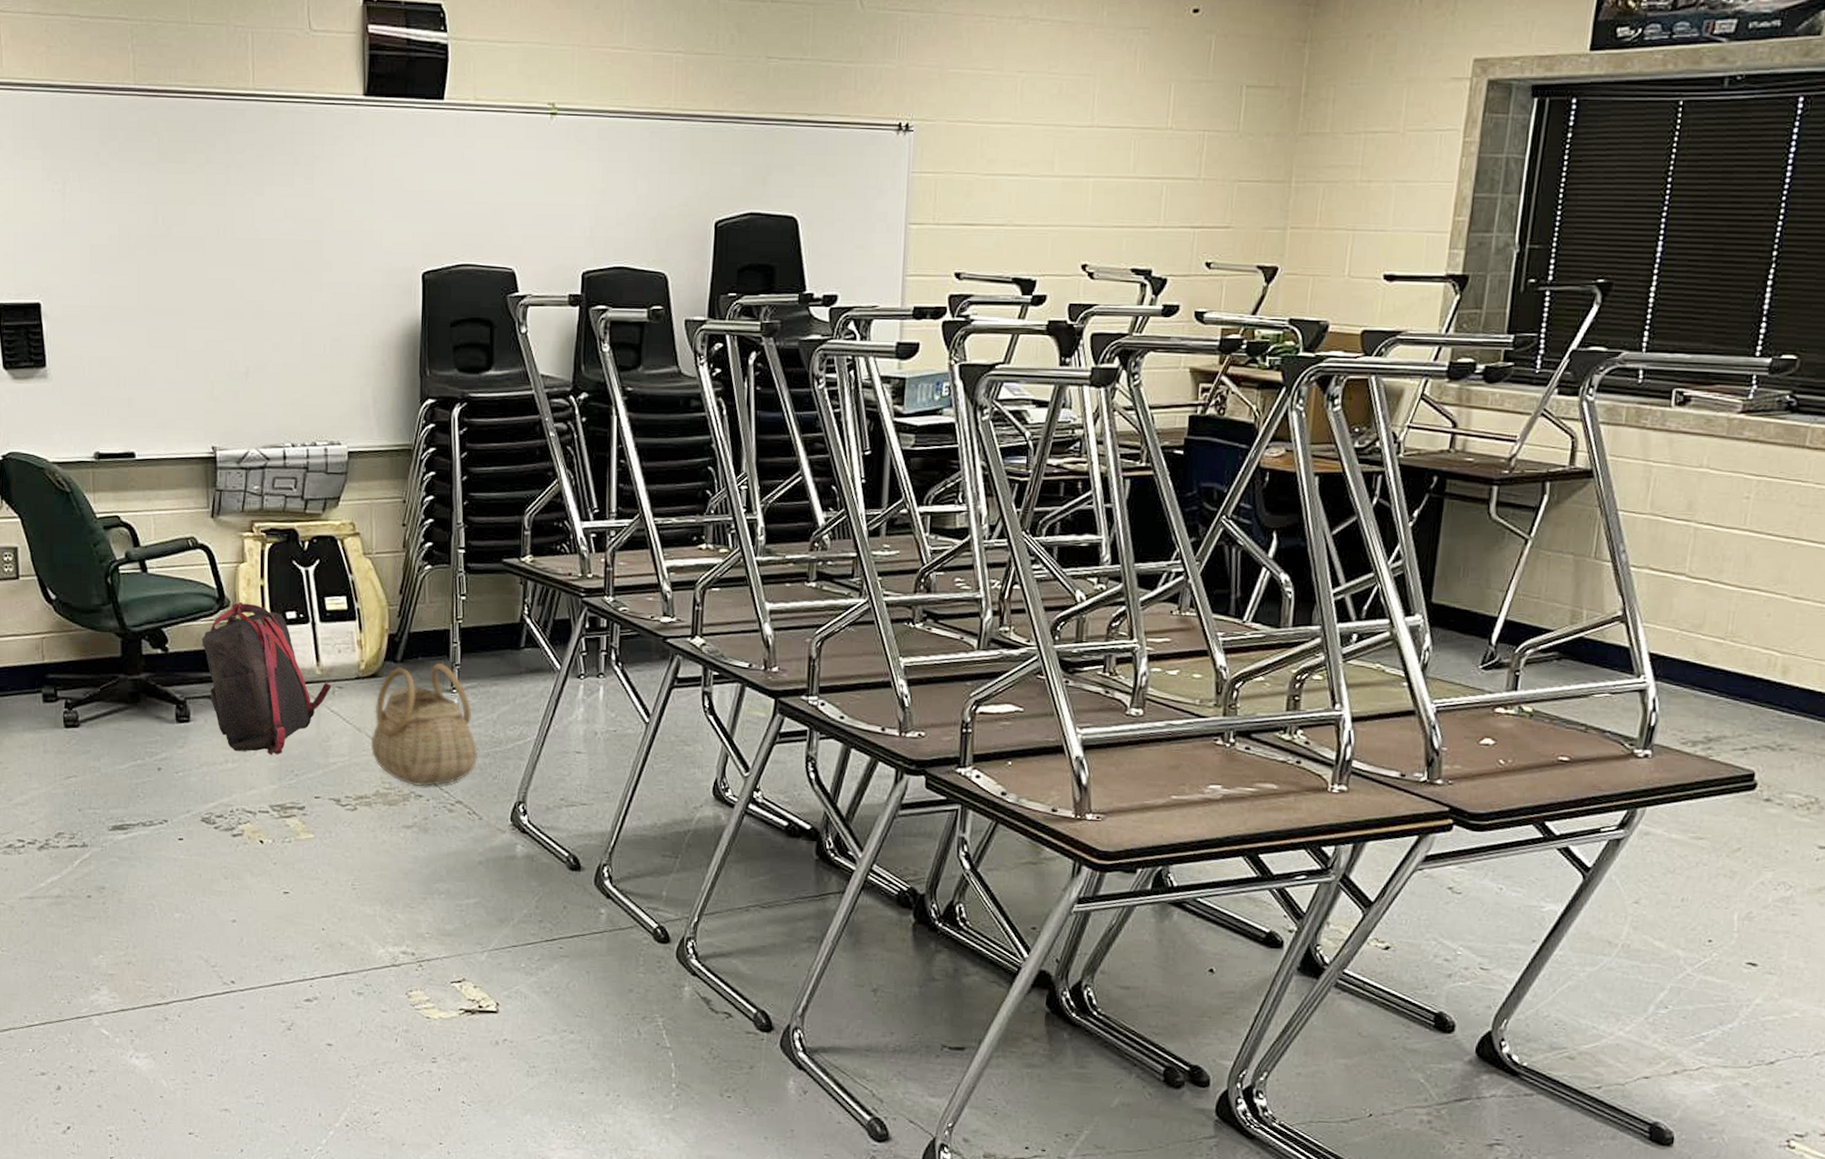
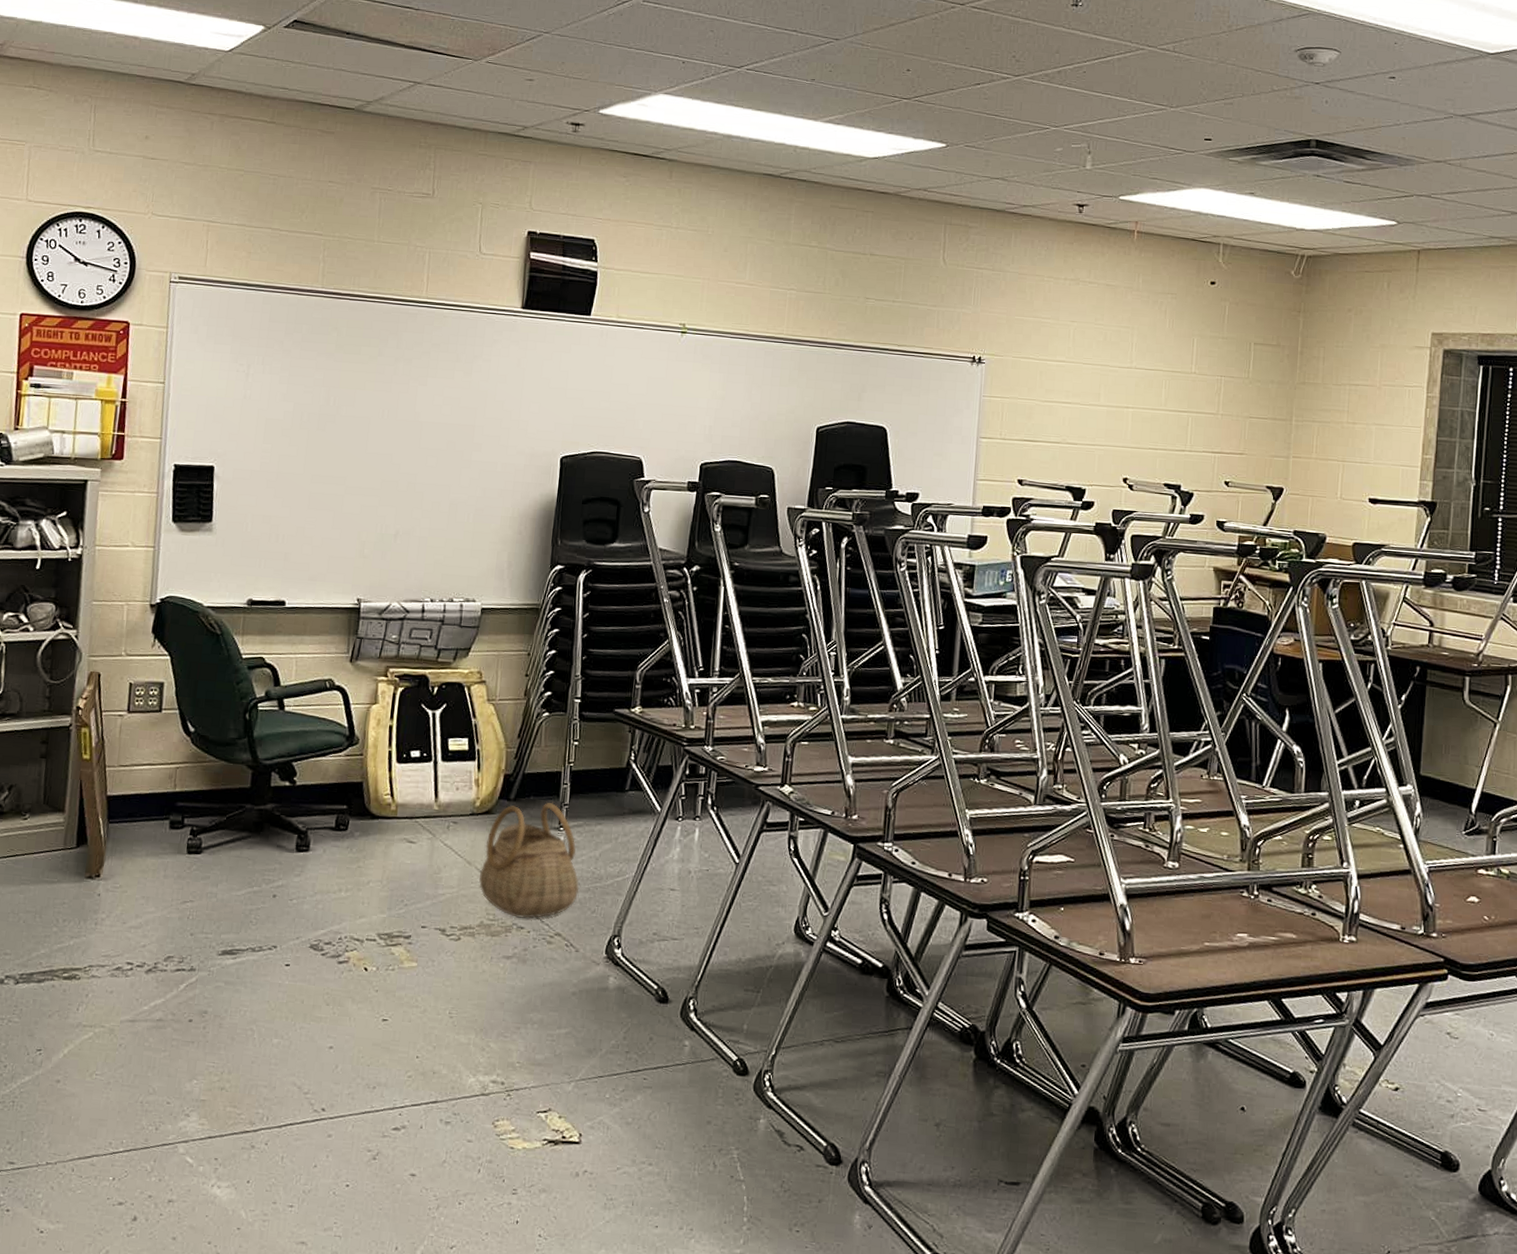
backpack: present [202,601,332,755] -> none [328,740,447,885]

